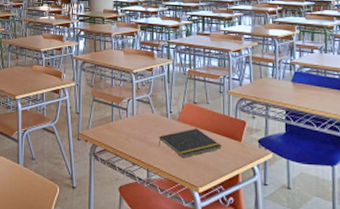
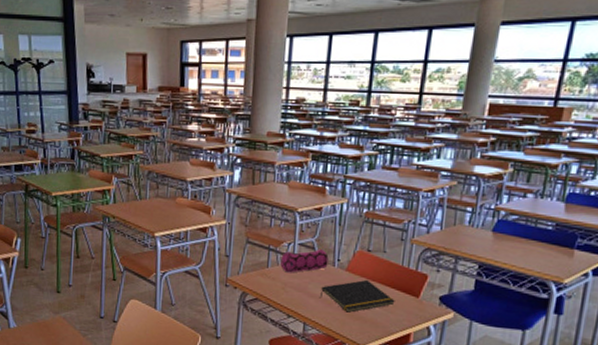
pencil case: none [123,104,162,125] -> present [280,249,329,273]

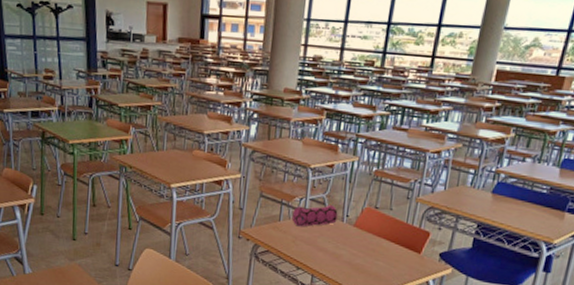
notepad: present [319,279,395,313] -> none [327,235,399,266]

